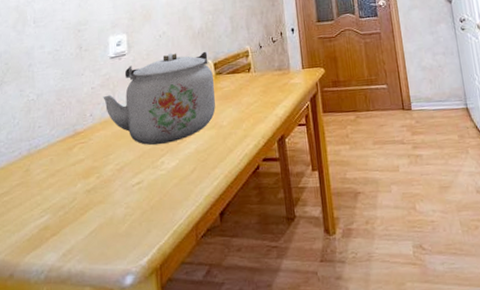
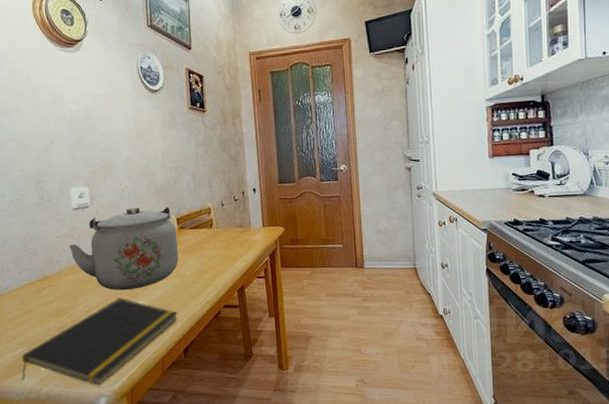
notepad: none [43,153,214,260] -> present [21,297,178,386]

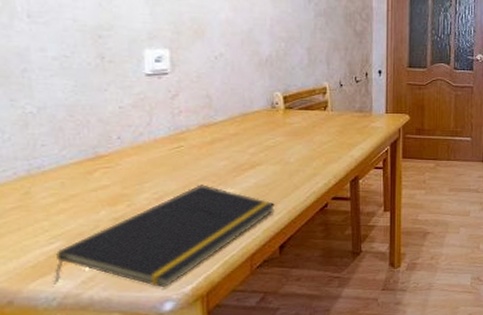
kettle: present [68,206,179,291] -> none [135,78,283,177]

